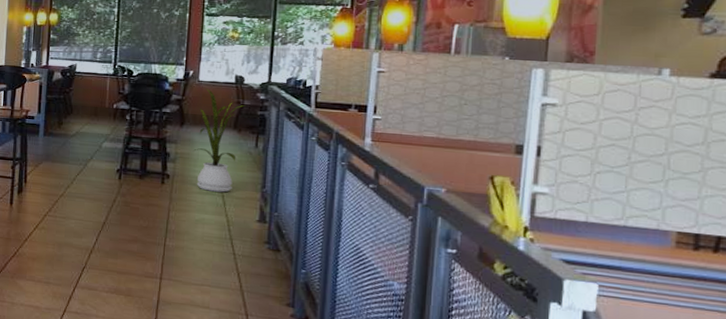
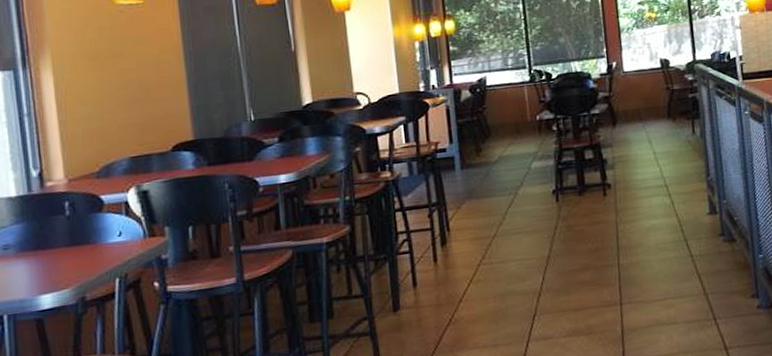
house plant: present [193,88,247,193] -> none [629,78,677,193]

